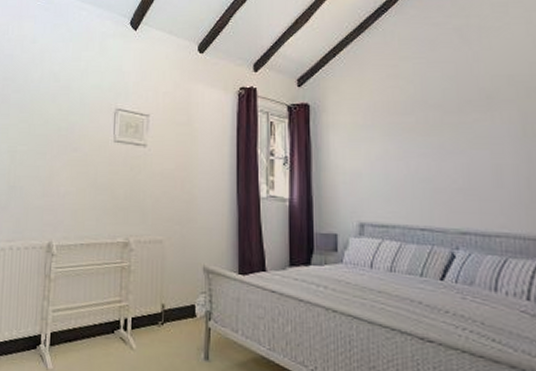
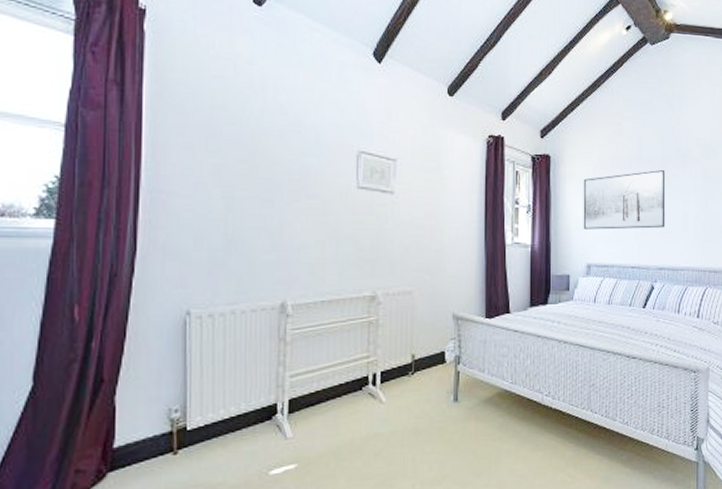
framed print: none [351,114,468,184] -> present [583,169,666,230]

